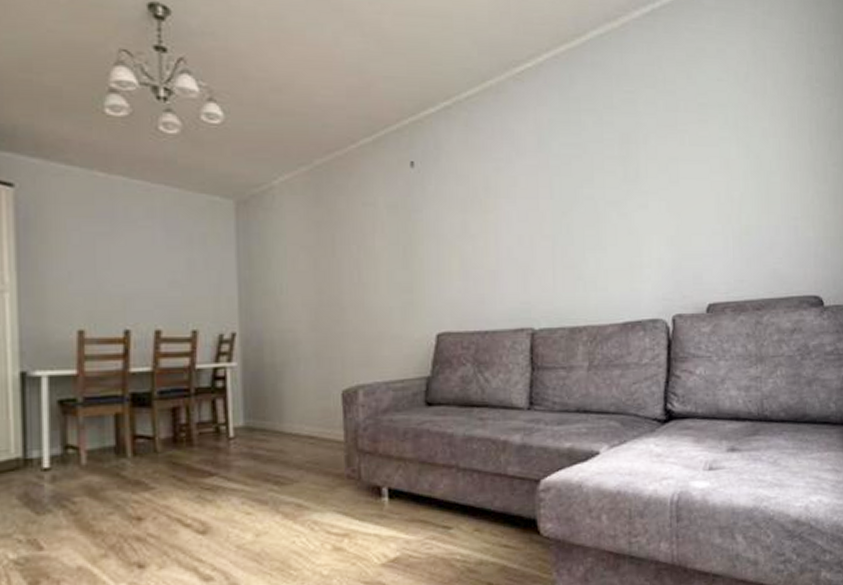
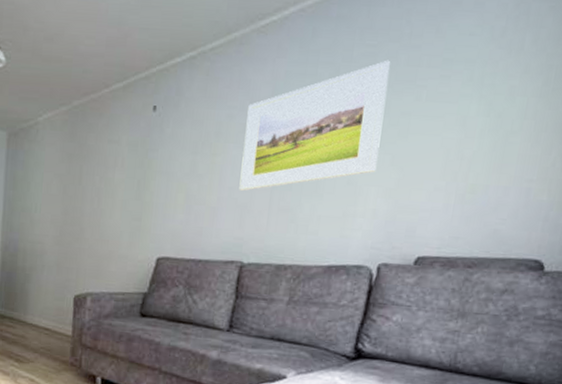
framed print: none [515,105,654,250] -> present [239,60,390,192]

